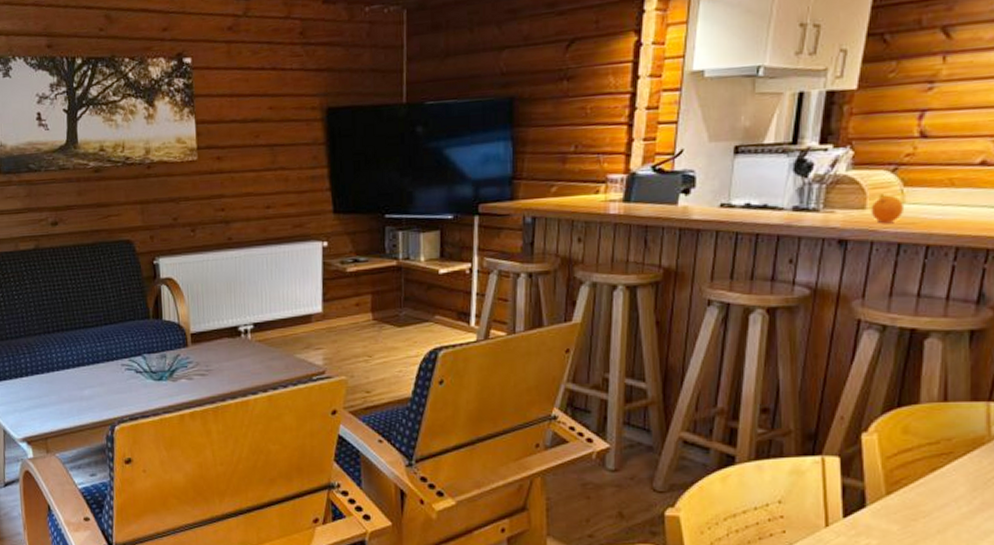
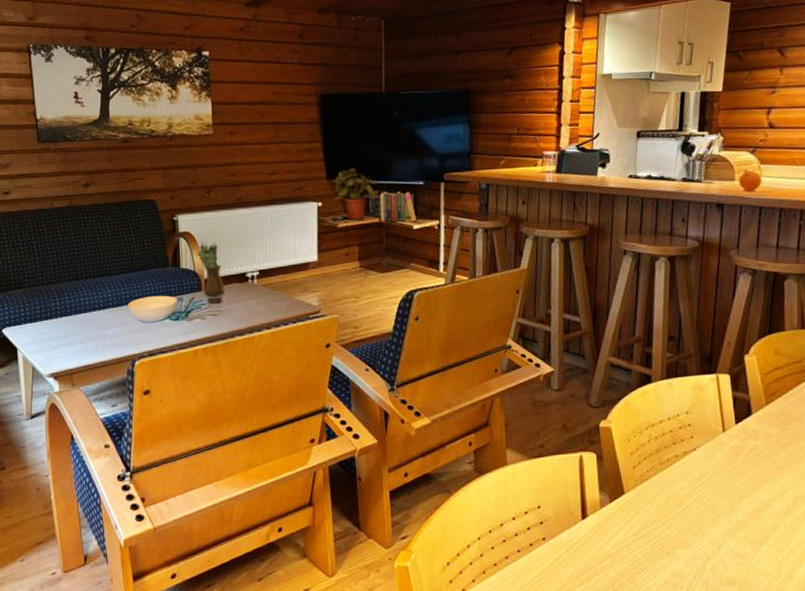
bowl: none [104,351,161,384] -> present [127,295,178,324]
vase: none [181,290,215,363] -> present [197,242,226,305]
potted plant: none [339,198,399,264] -> present [331,168,380,220]
books: none [399,227,443,266] -> present [380,191,416,223]

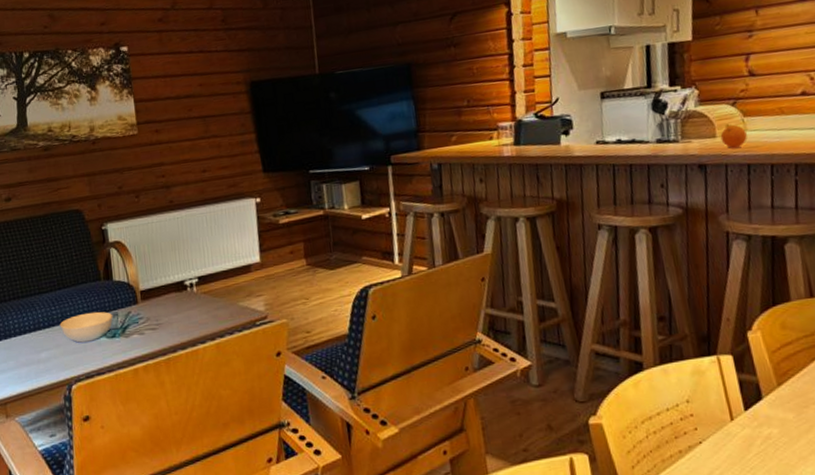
vase: present [197,242,226,305] -> none [130,250,164,318]
potted plant: present [331,168,380,220] -> none [269,157,321,215]
books: present [380,191,416,223] -> none [323,179,364,215]

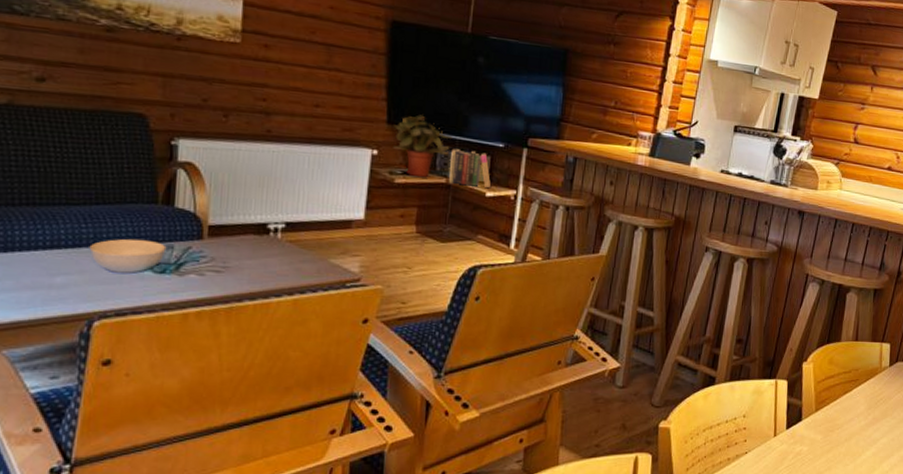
potted plant: none [269,157,321,215] -> present [393,114,452,178]
books: none [323,179,364,215] -> present [449,149,491,189]
fruit: present [720,124,747,148] -> none [820,181,841,203]

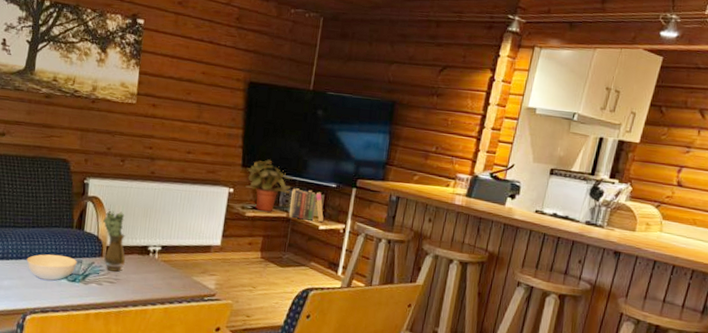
vase: none [201,178,237,259] -> present [103,209,126,273]

